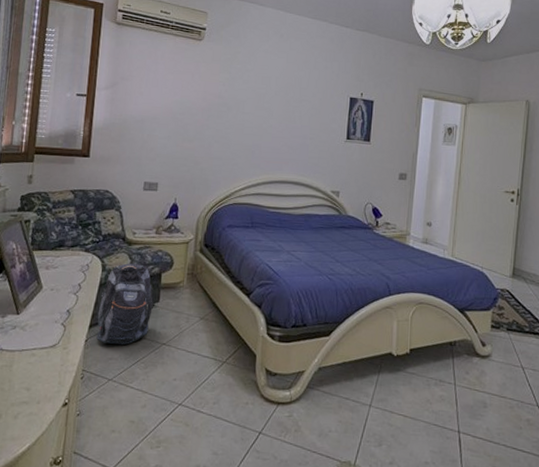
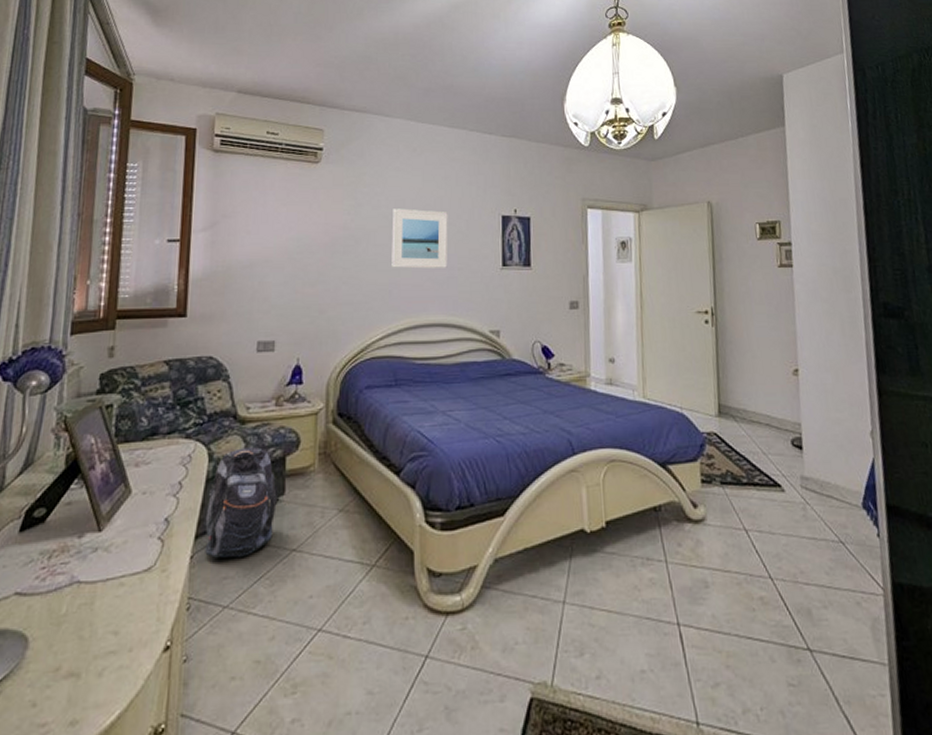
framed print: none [255,84,305,137] -> present [392,208,448,269]

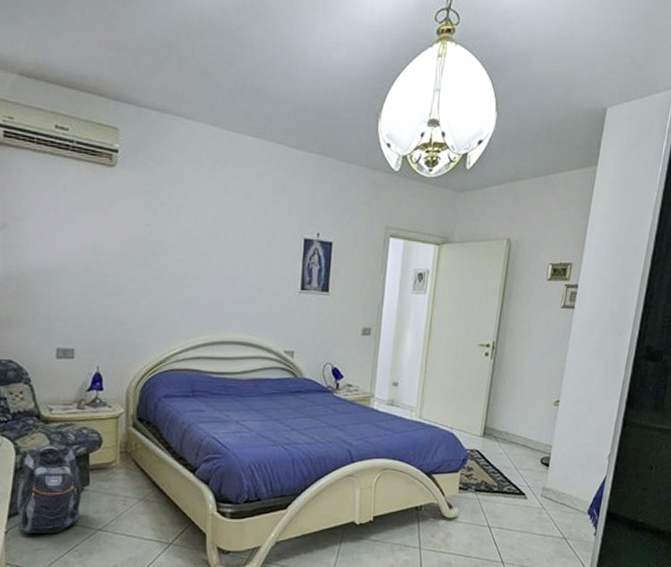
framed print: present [392,208,448,269] -> none [191,223,250,288]

